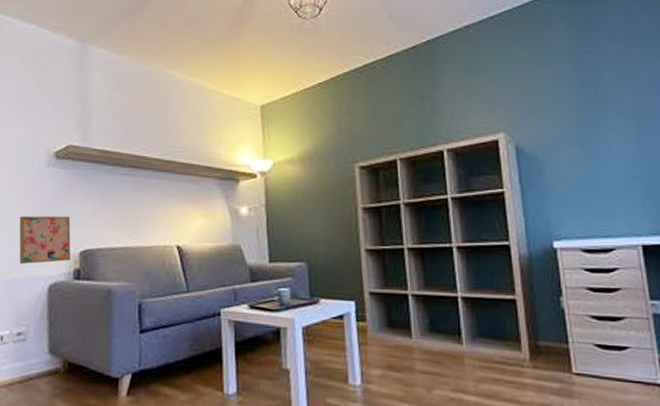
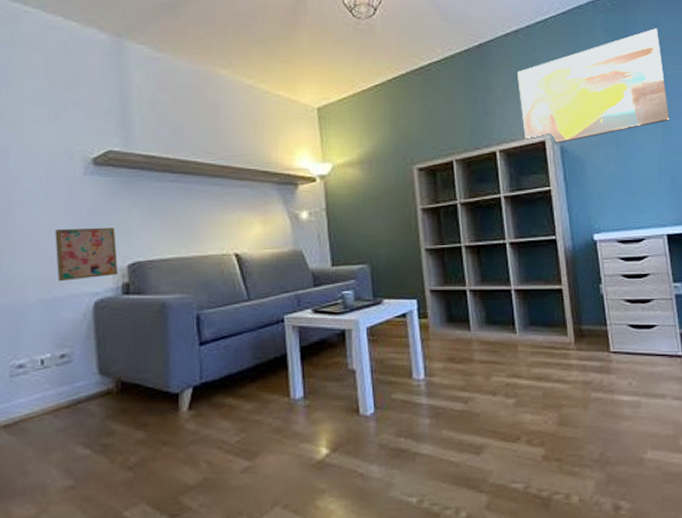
wall art: none [468,19,645,144] -> present [518,28,669,144]

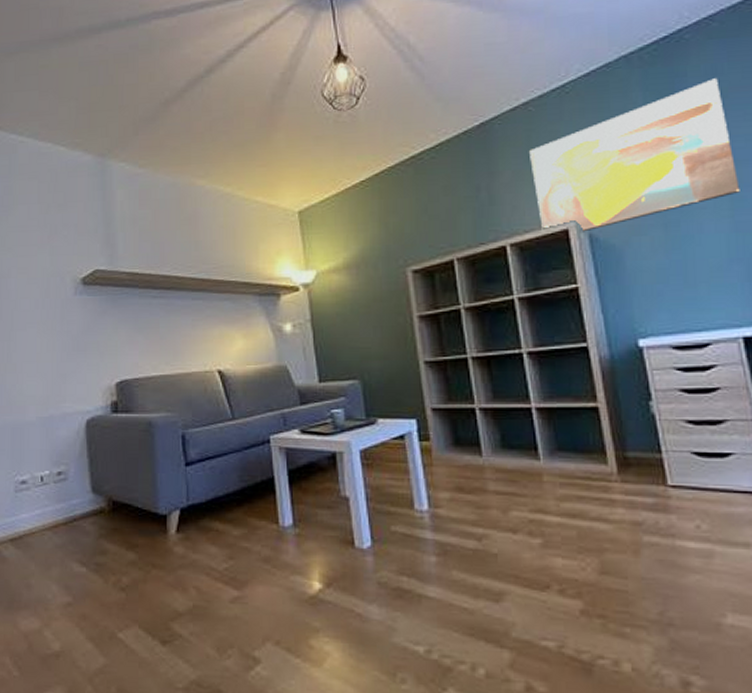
wall art: present [55,227,118,282] -> none [50,346,107,400]

